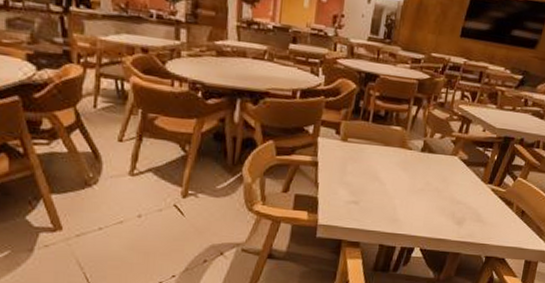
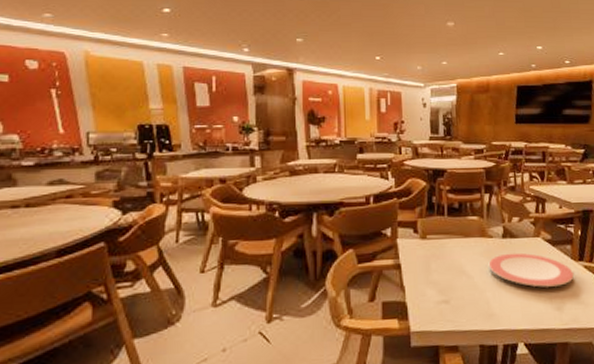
plate: none [402,167,480,204] -> present [488,253,574,287]

